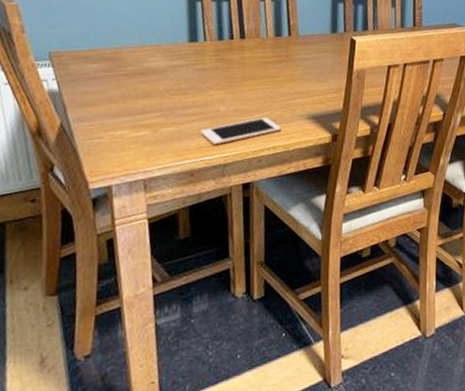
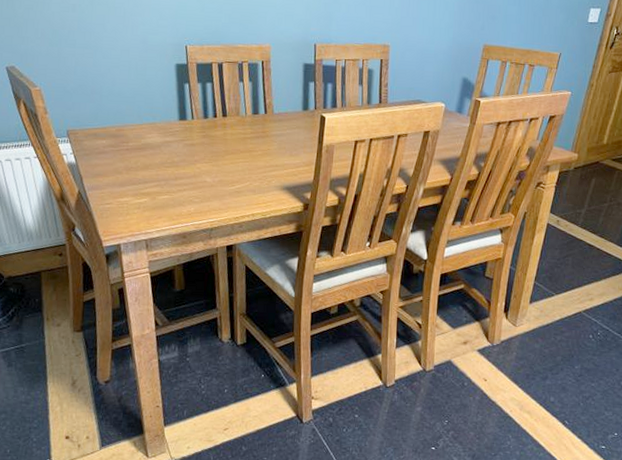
cell phone: present [201,117,281,145] -> none [191,188,259,211]

